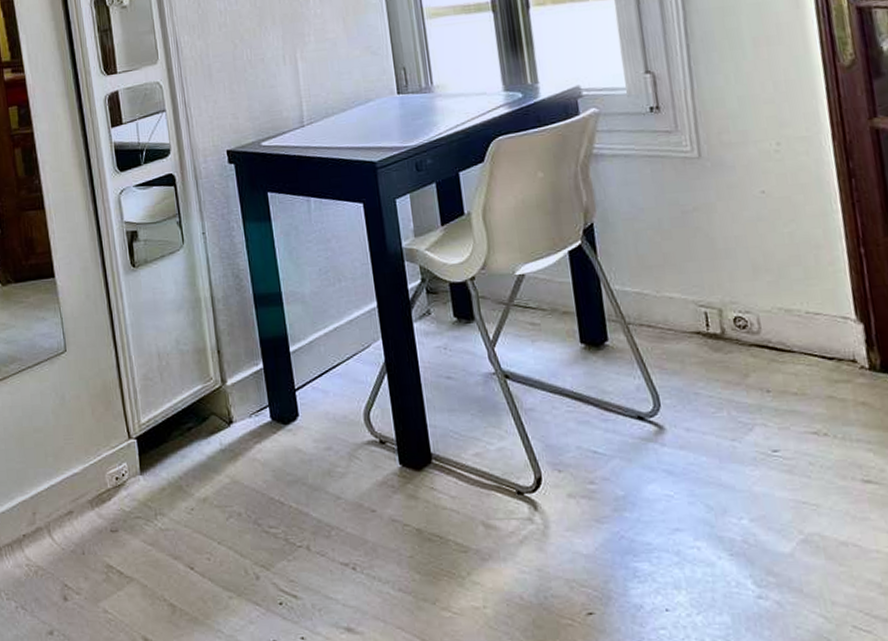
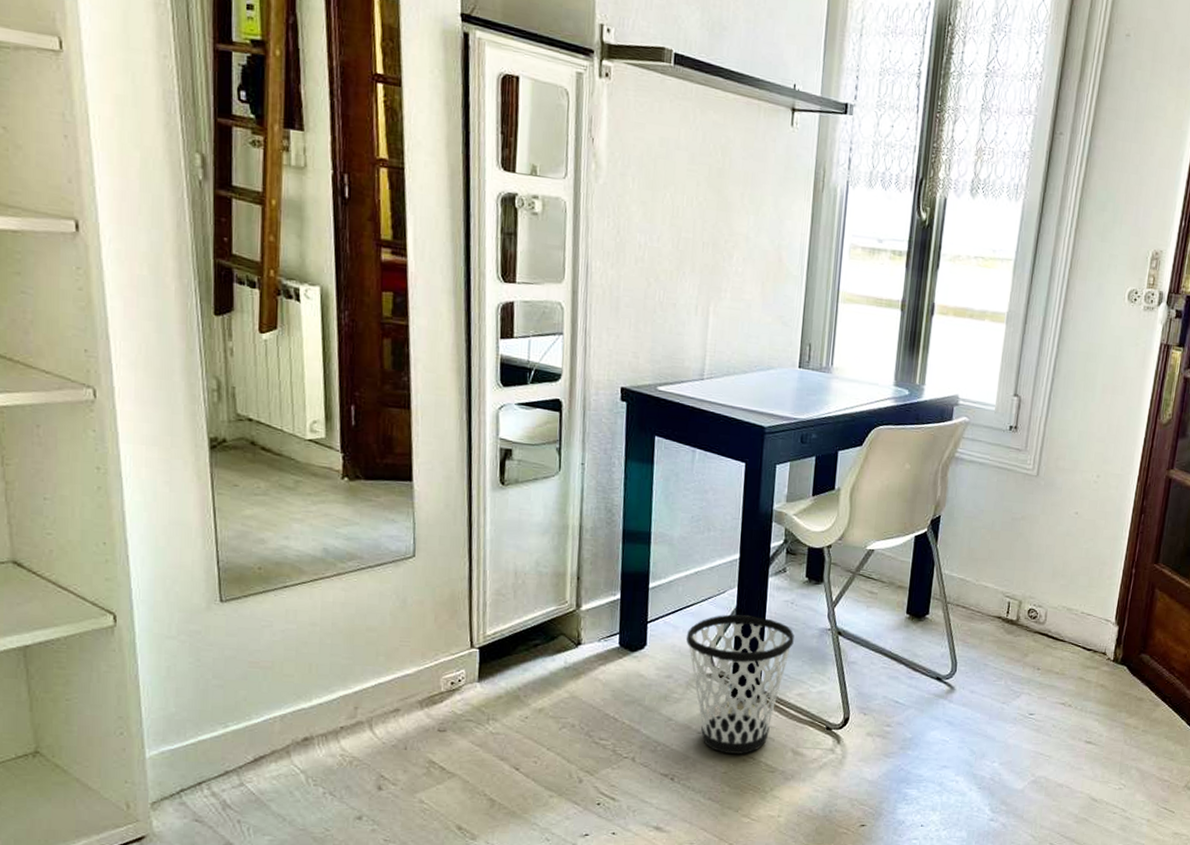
wastebasket: none [338,367,457,533] -> present [685,614,794,754]

